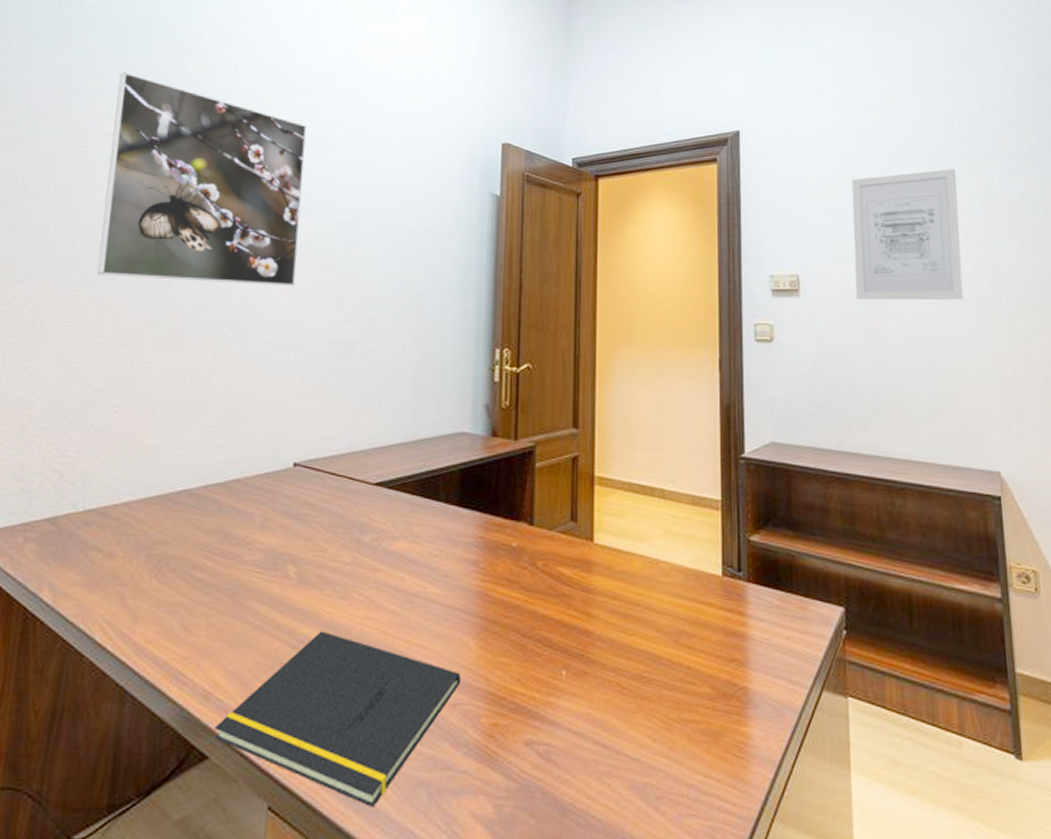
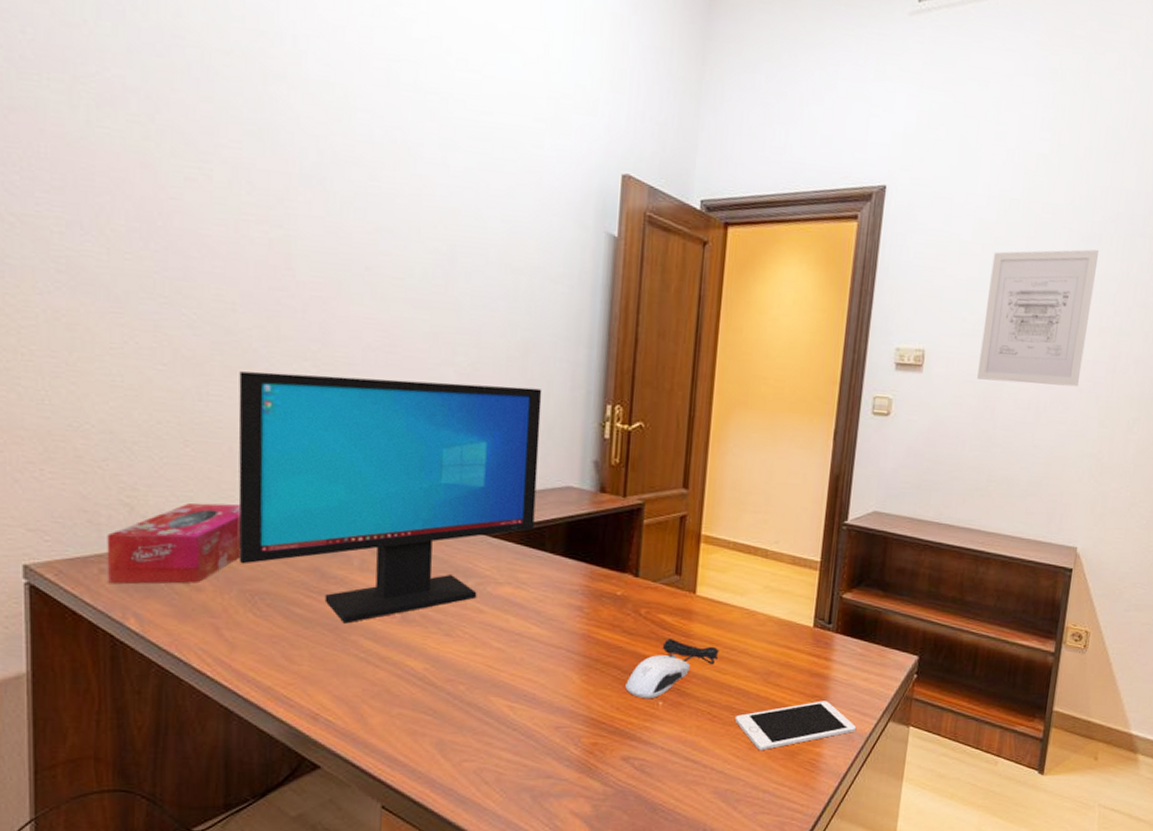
tissue box: none [30,466,158,553] -> present [107,502,242,584]
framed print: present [96,72,307,287] -> none [139,31,389,322]
computer monitor: none [150,337,435,588] -> present [238,371,542,624]
notepad: present [214,631,461,807] -> none [324,663,564,806]
computer mouse: none [525,594,623,668] -> present [625,639,719,699]
cell phone: none [646,666,786,732] -> present [734,700,857,751]

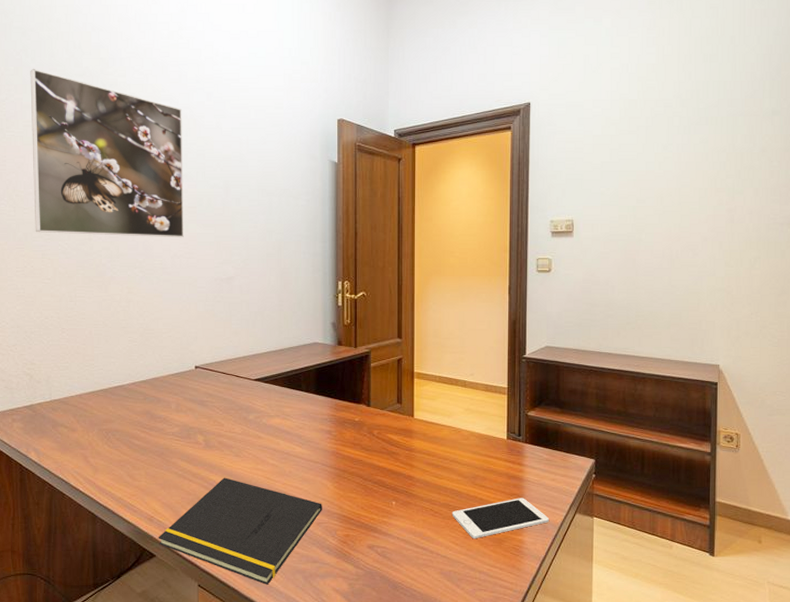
tissue box: present [107,502,242,584] -> none [16,370,99,429]
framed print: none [139,31,389,322] -> present [30,69,184,238]
computer monitor: present [238,371,542,624] -> none [95,274,293,450]
notepad: none [324,663,564,806] -> present [158,477,322,585]
computer mouse: present [625,639,719,699] -> none [367,453,435,500]
wall art: present [977,249,1100,387] -> none [618,129,707,238]

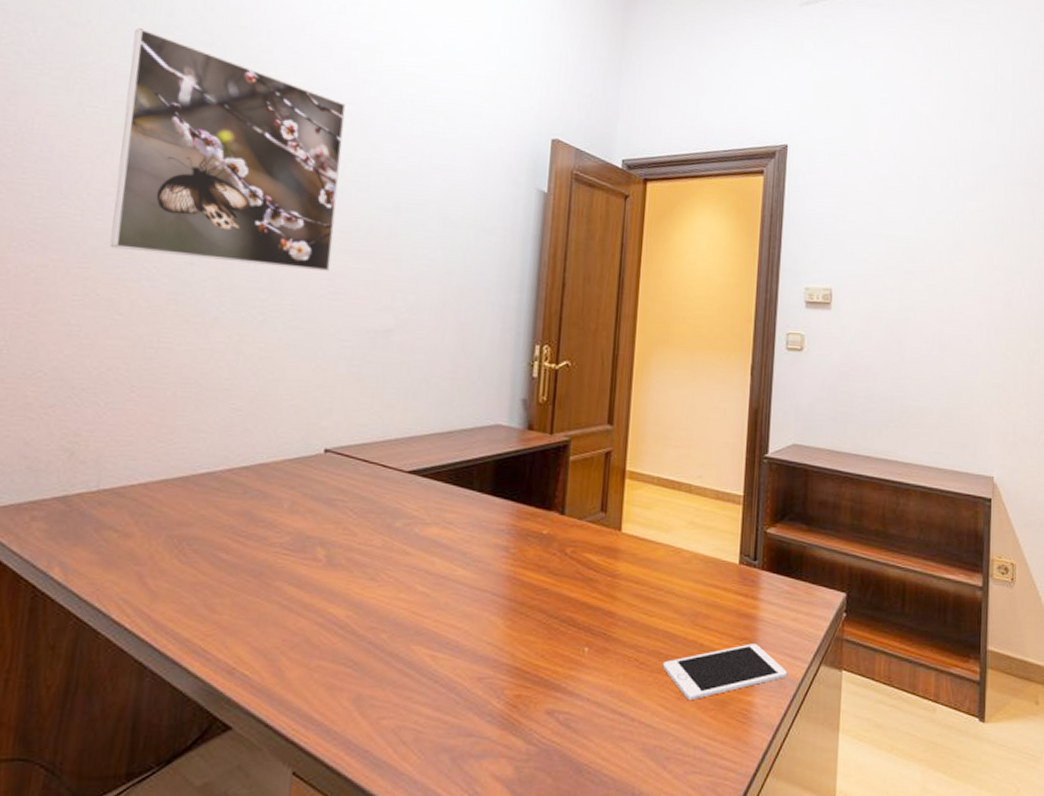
notepad: present [158,477,322,585] -> none [238,610,487,771]

